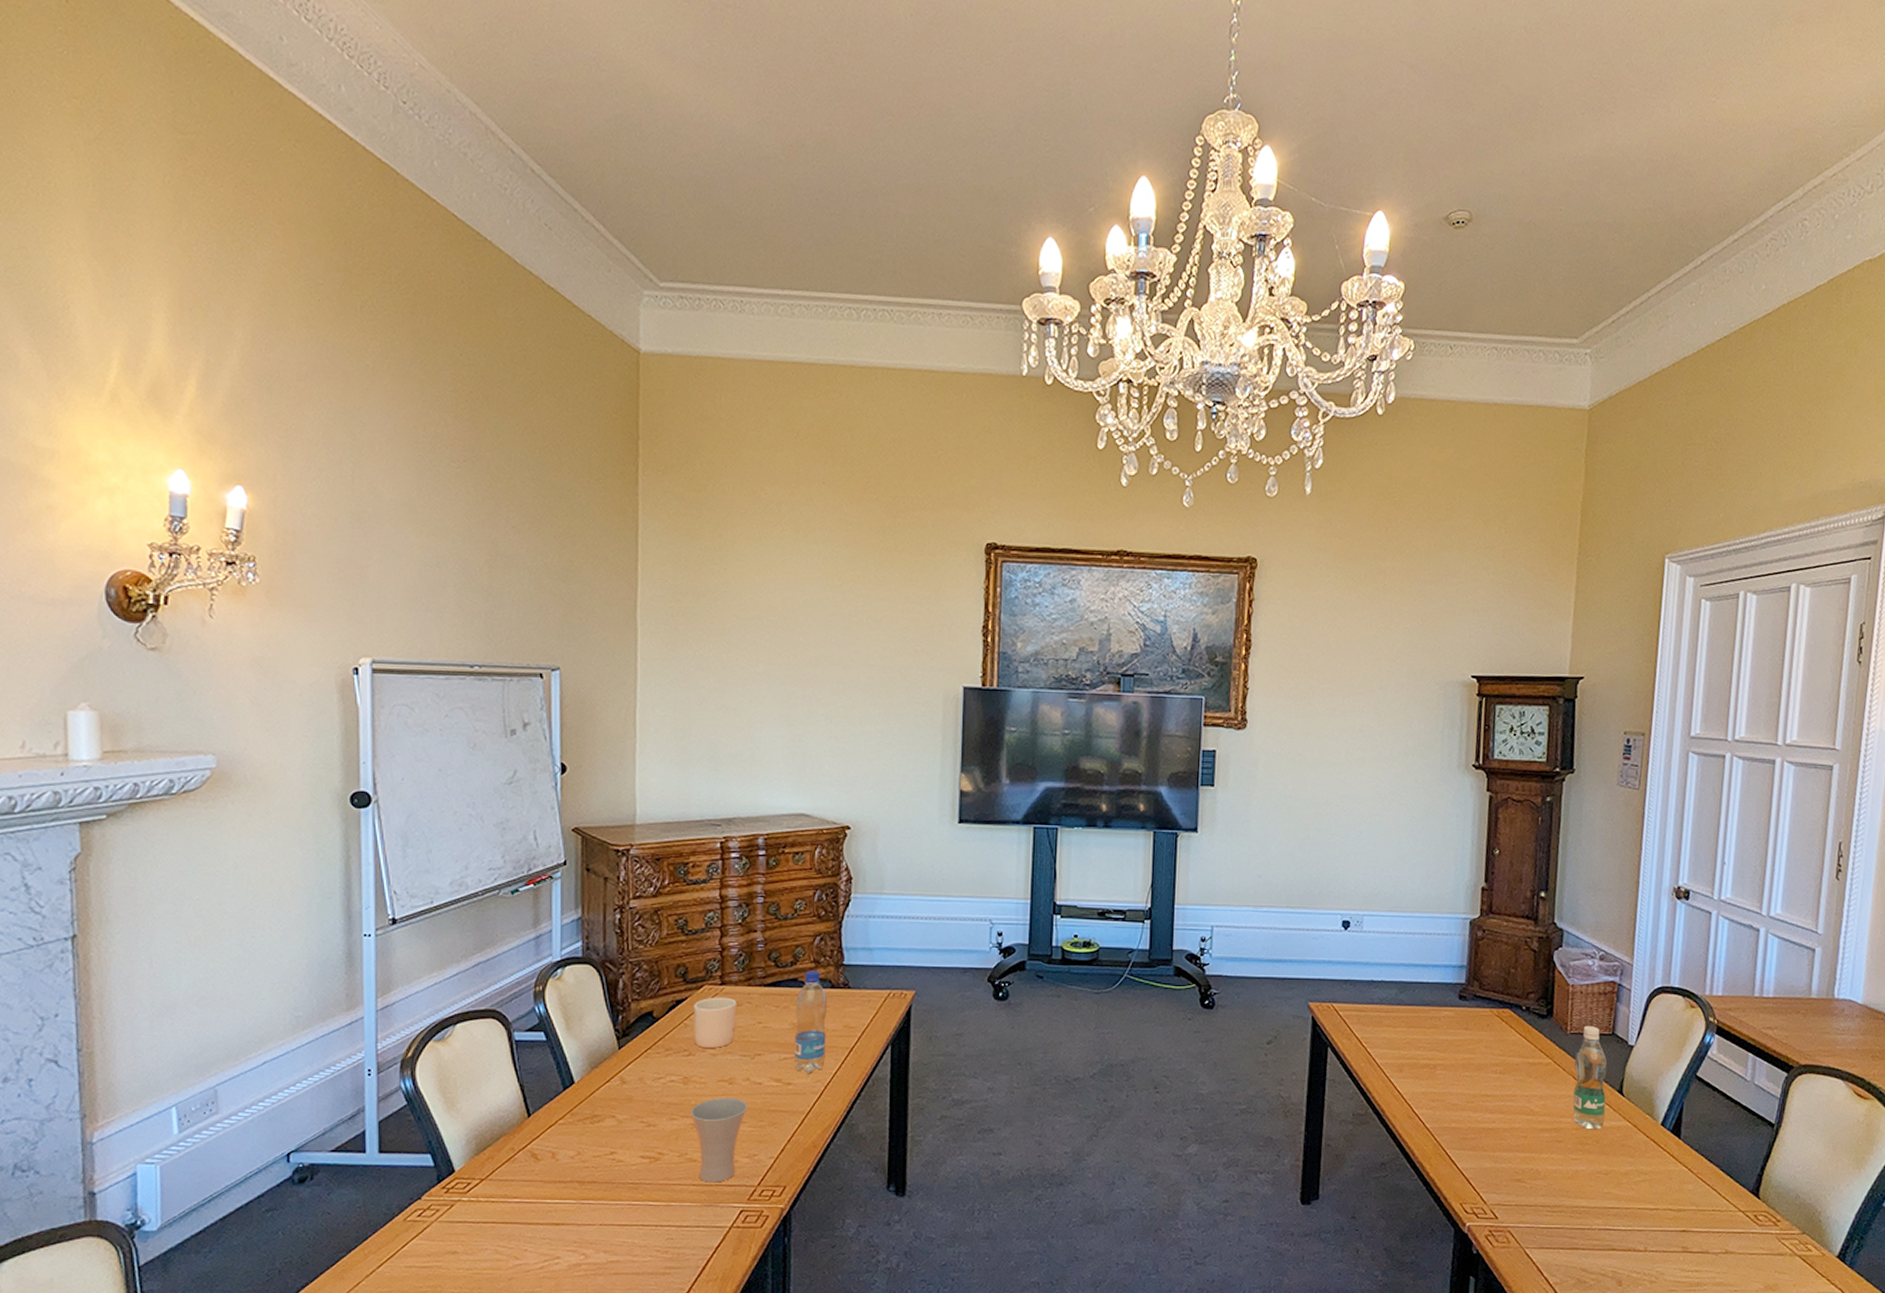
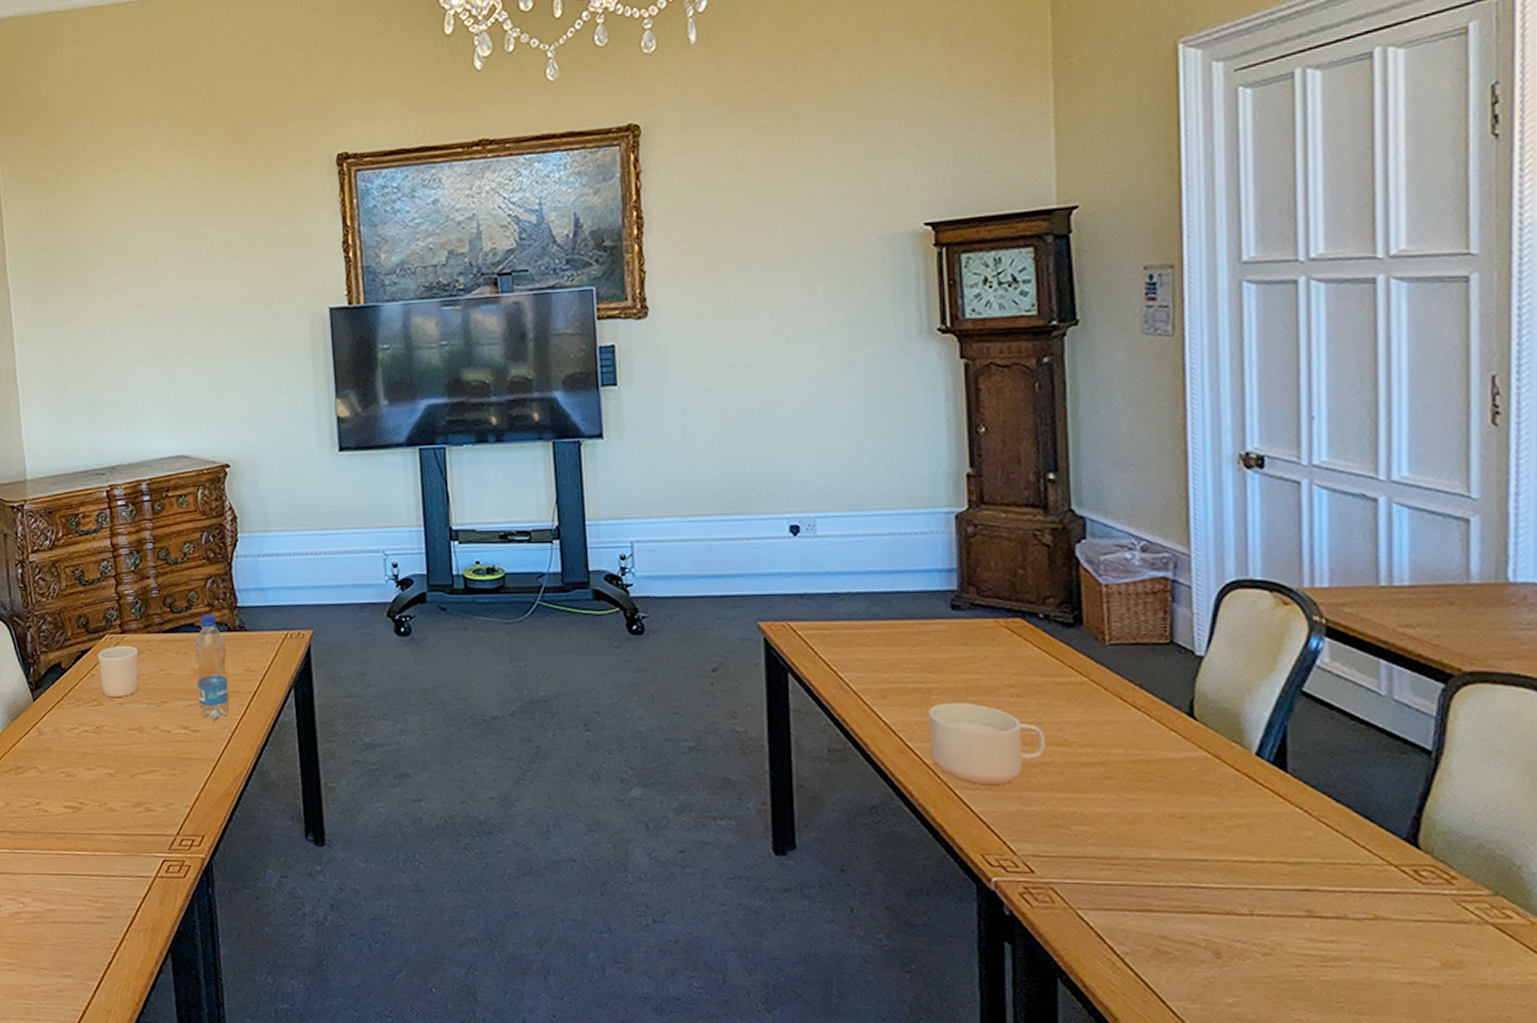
cup: present [690,1097,748,1183] -> none [105,746,159,832]
cup: none [1431,1076,1518,1147] -> present [927,702,1046,786]
bottle: present [1572,1025,1607,1130] -> none [1119,633,1172,763]

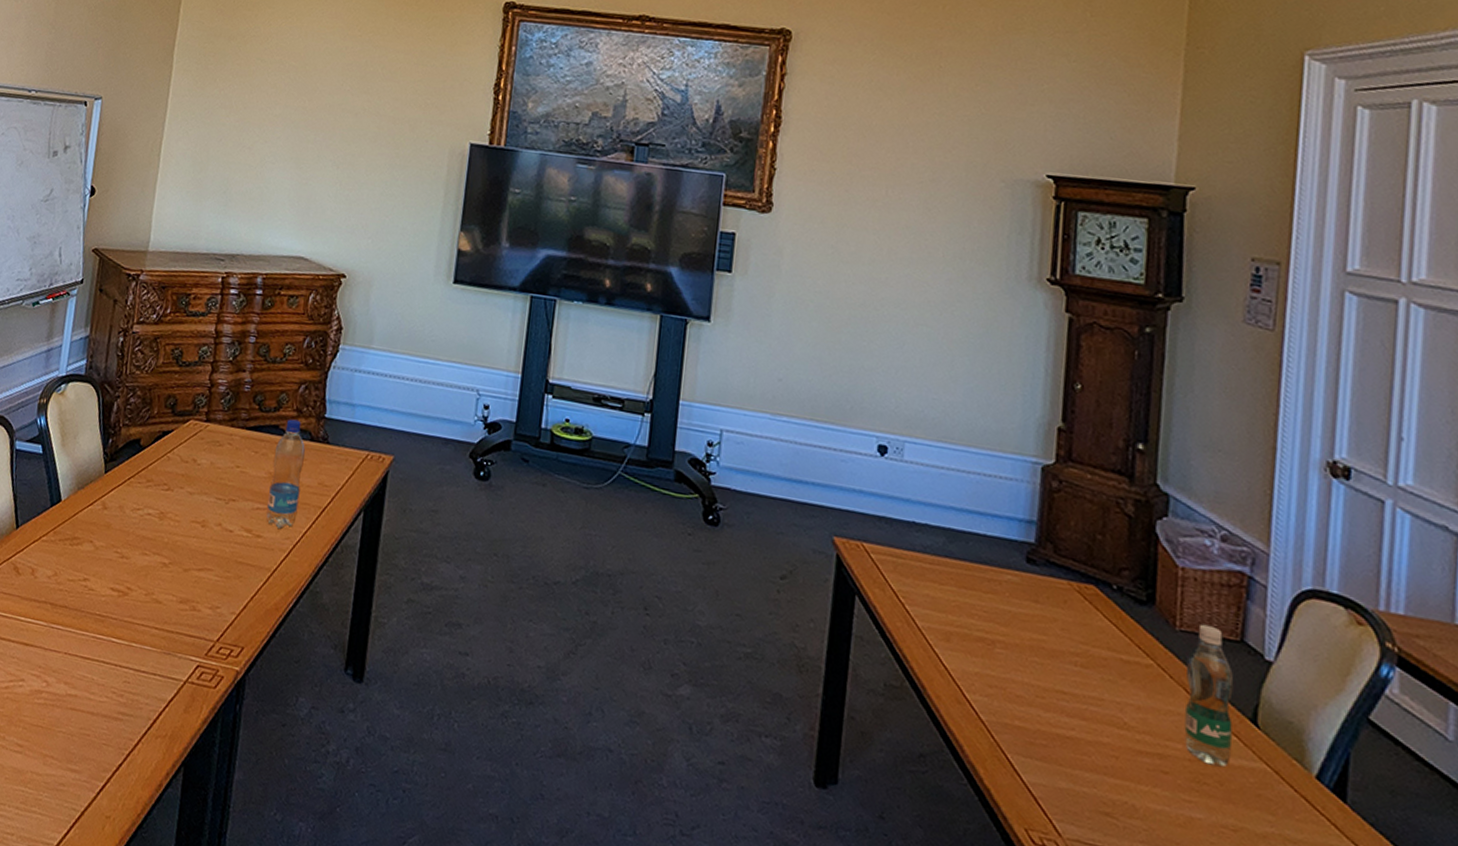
mug: present [98,645,140,698] -> none [174,433,219,487]
cup: present [927,702,1046,786] -> none [986,658,1106,759]
bottle: none [1119,633,1172,763] -> present [1184,624,1234,767]

